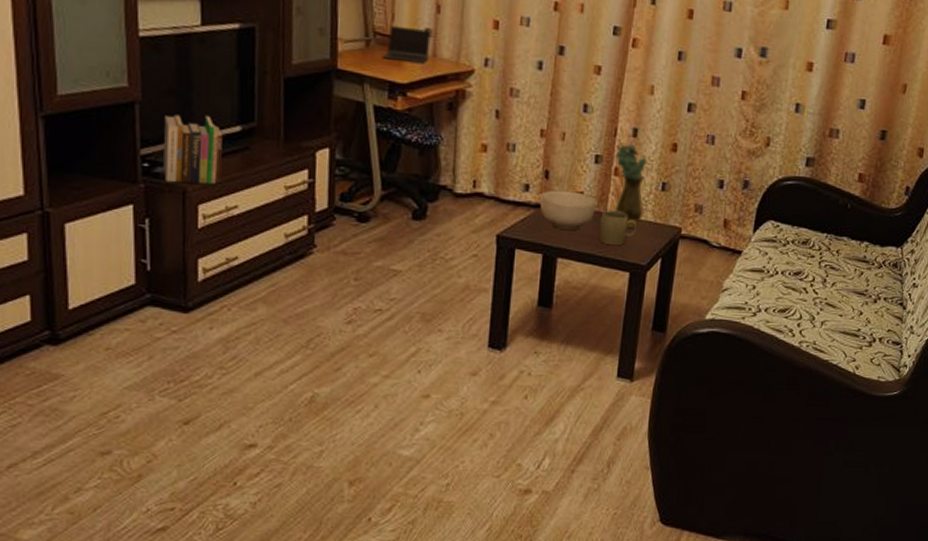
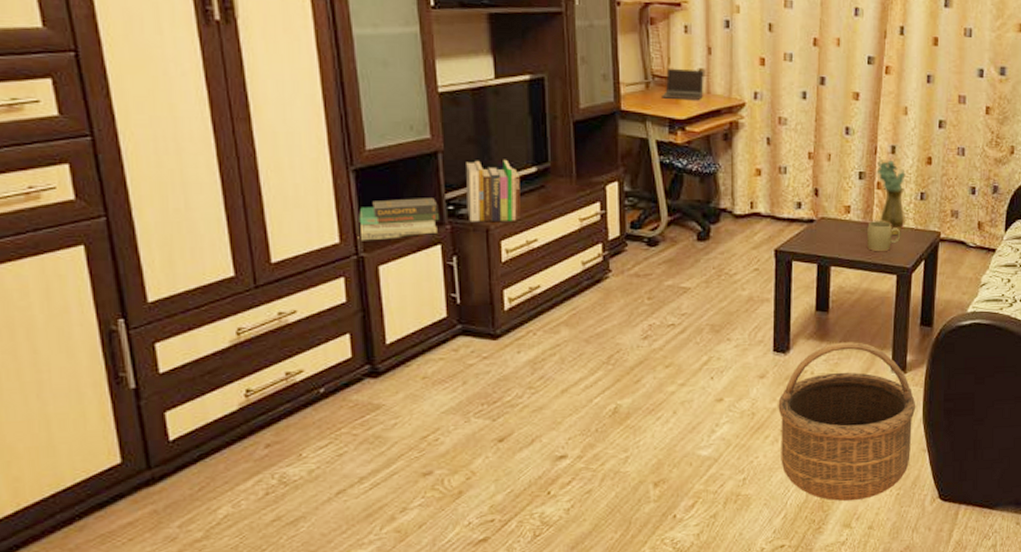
books: none [44,151,133,196] -> present [358,198,439,241]
basket: none [488,342,642,518] -> present [778,342,916,501]
bowl: present [539,190,598,231] -> none [811,206,863,242]

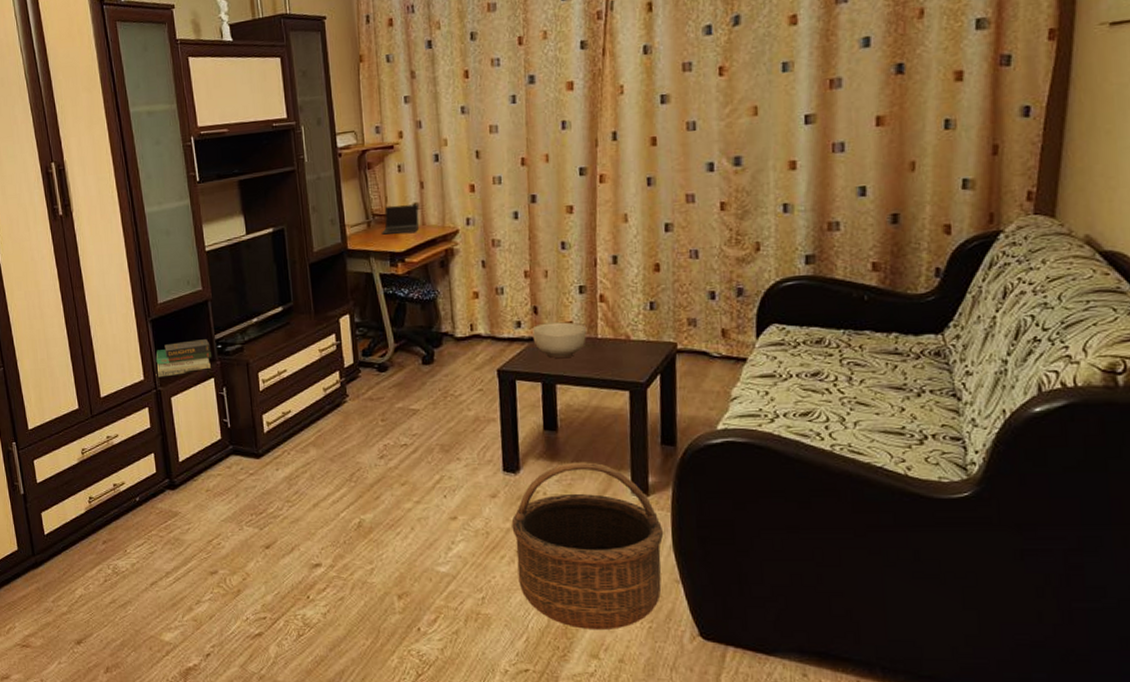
books: present [466,159,521,222] -> none [229,302,272,358]
bowl: none [811,206,863,242] -> present [531,322,587,359]
mug: present [866,221,901,252] -> none [592,335,631,368]
vase: present [876,156,906,236] -> none [597,268,635,350]

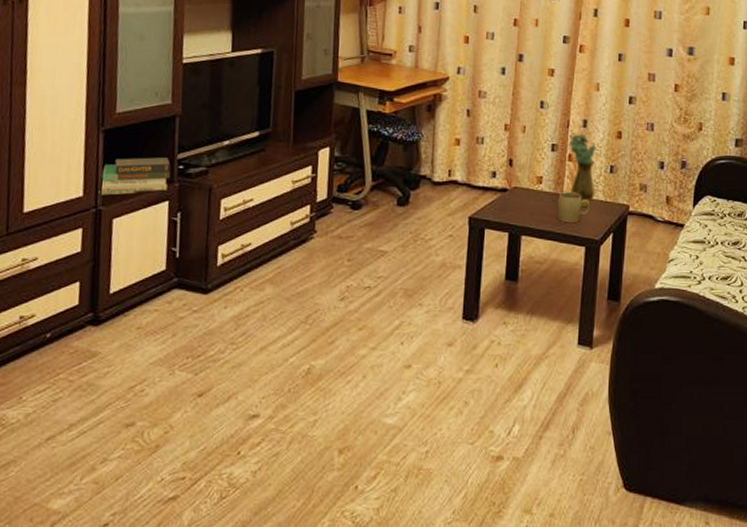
laptop computer: present [382,204,419,235] -> none [374,44,414,75]
basket: present [511,462,664,631] -> none [464,313,602,484]
bowl: present [531,322,587,359] -> none [505,176,555,211]
mug: none [592,335,631,368] -> present [556,192,591,223]
vase: none [597,268,635,350] -> present [568,130,596,208]

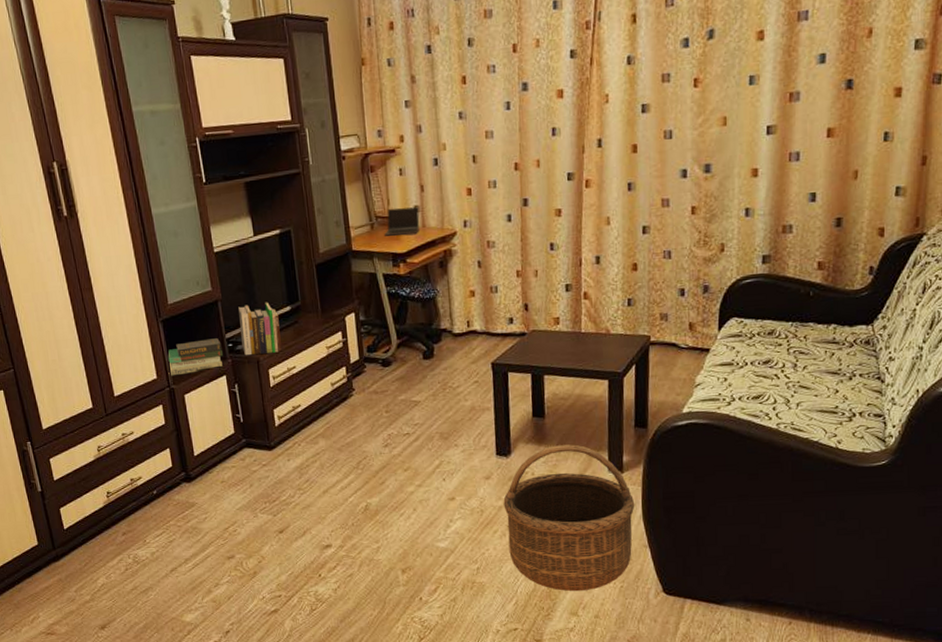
books: none [194,124,244,182] -> present [238,302,282,356]
laptop computer: none [374,44,414,75] -> present [384,207,420,236]
basket: none [464,313,602,484] -> present [503,444,635,592]
mug: present [556,192,591,223] -> none [576,329,611,359]
vase: present [568,130,596,208] -> none [582,268,614,343]

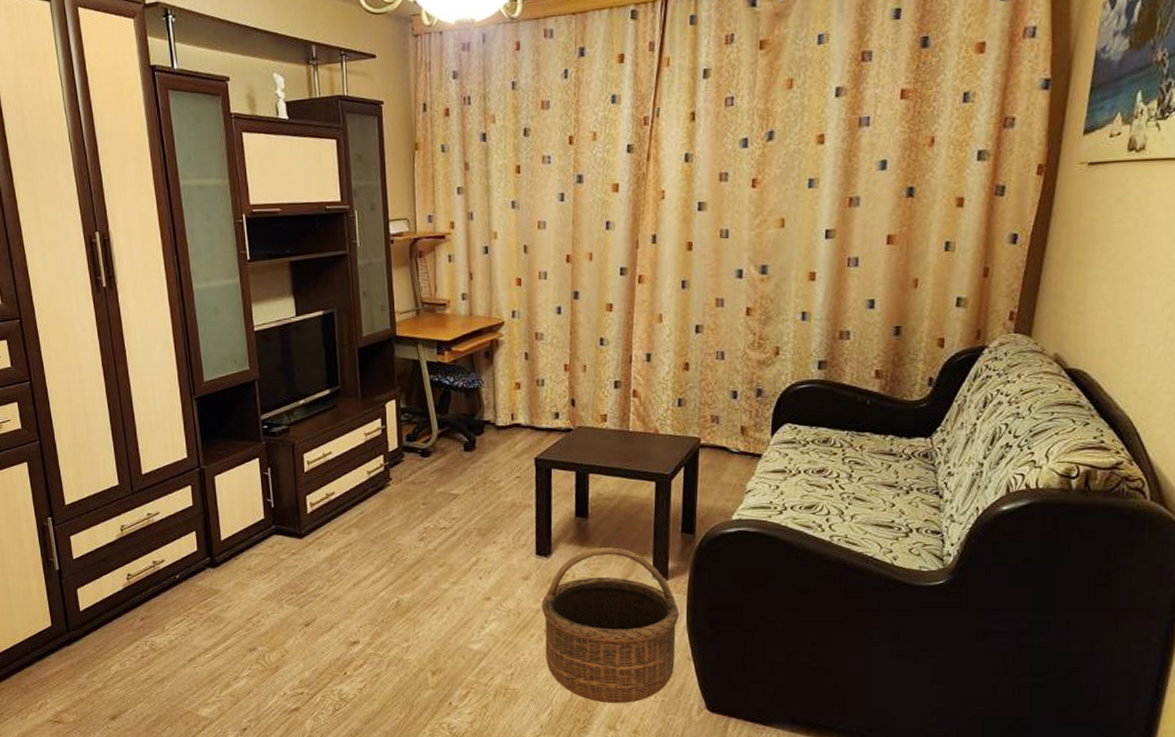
books: present [167,338,223,376] -> none [199,419,257,456]
books: present [238,302,282,356] -> none [276,384,318,439]
laptop computer: present [384,207,420,236] -> none [430,294,467,323]

